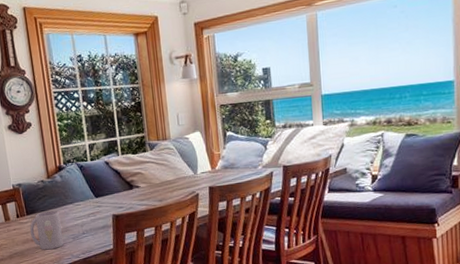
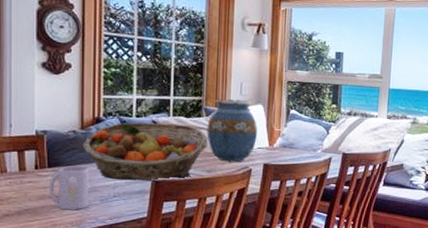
fruit basket: none [51,161,157,219] -> present [82,122,209,182]
vase: none [152,129,200,190] -> present [207,99,258,162]

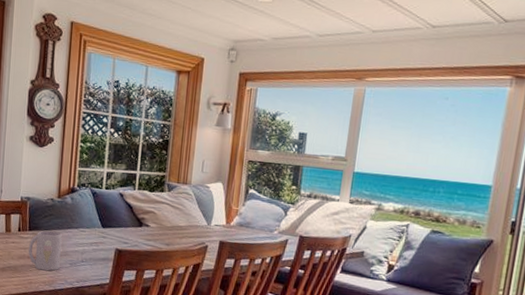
fruit basket: present [82,122,209,182] -> none [58,193,169,251]
vase: present [207,99,258,162] -> none [167,175,217,237]

